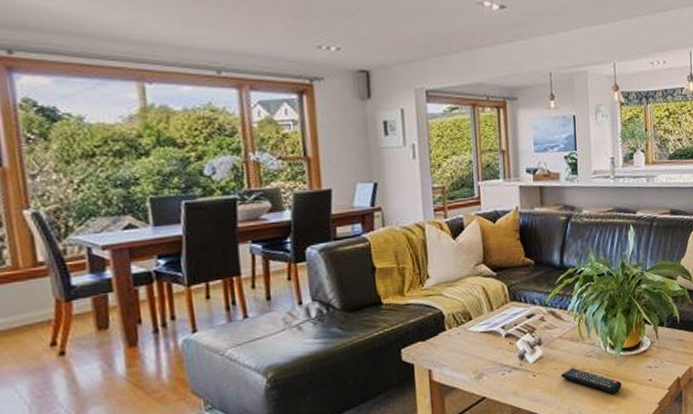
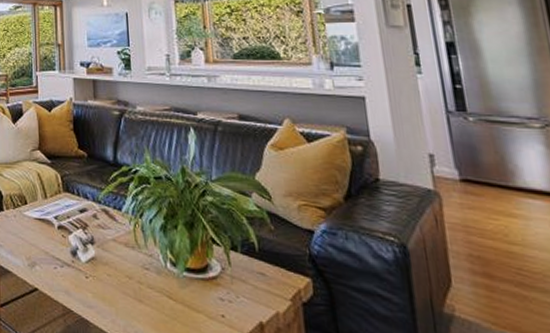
remote control: present [561,367,622,394] -> none [115,277,187,322]

